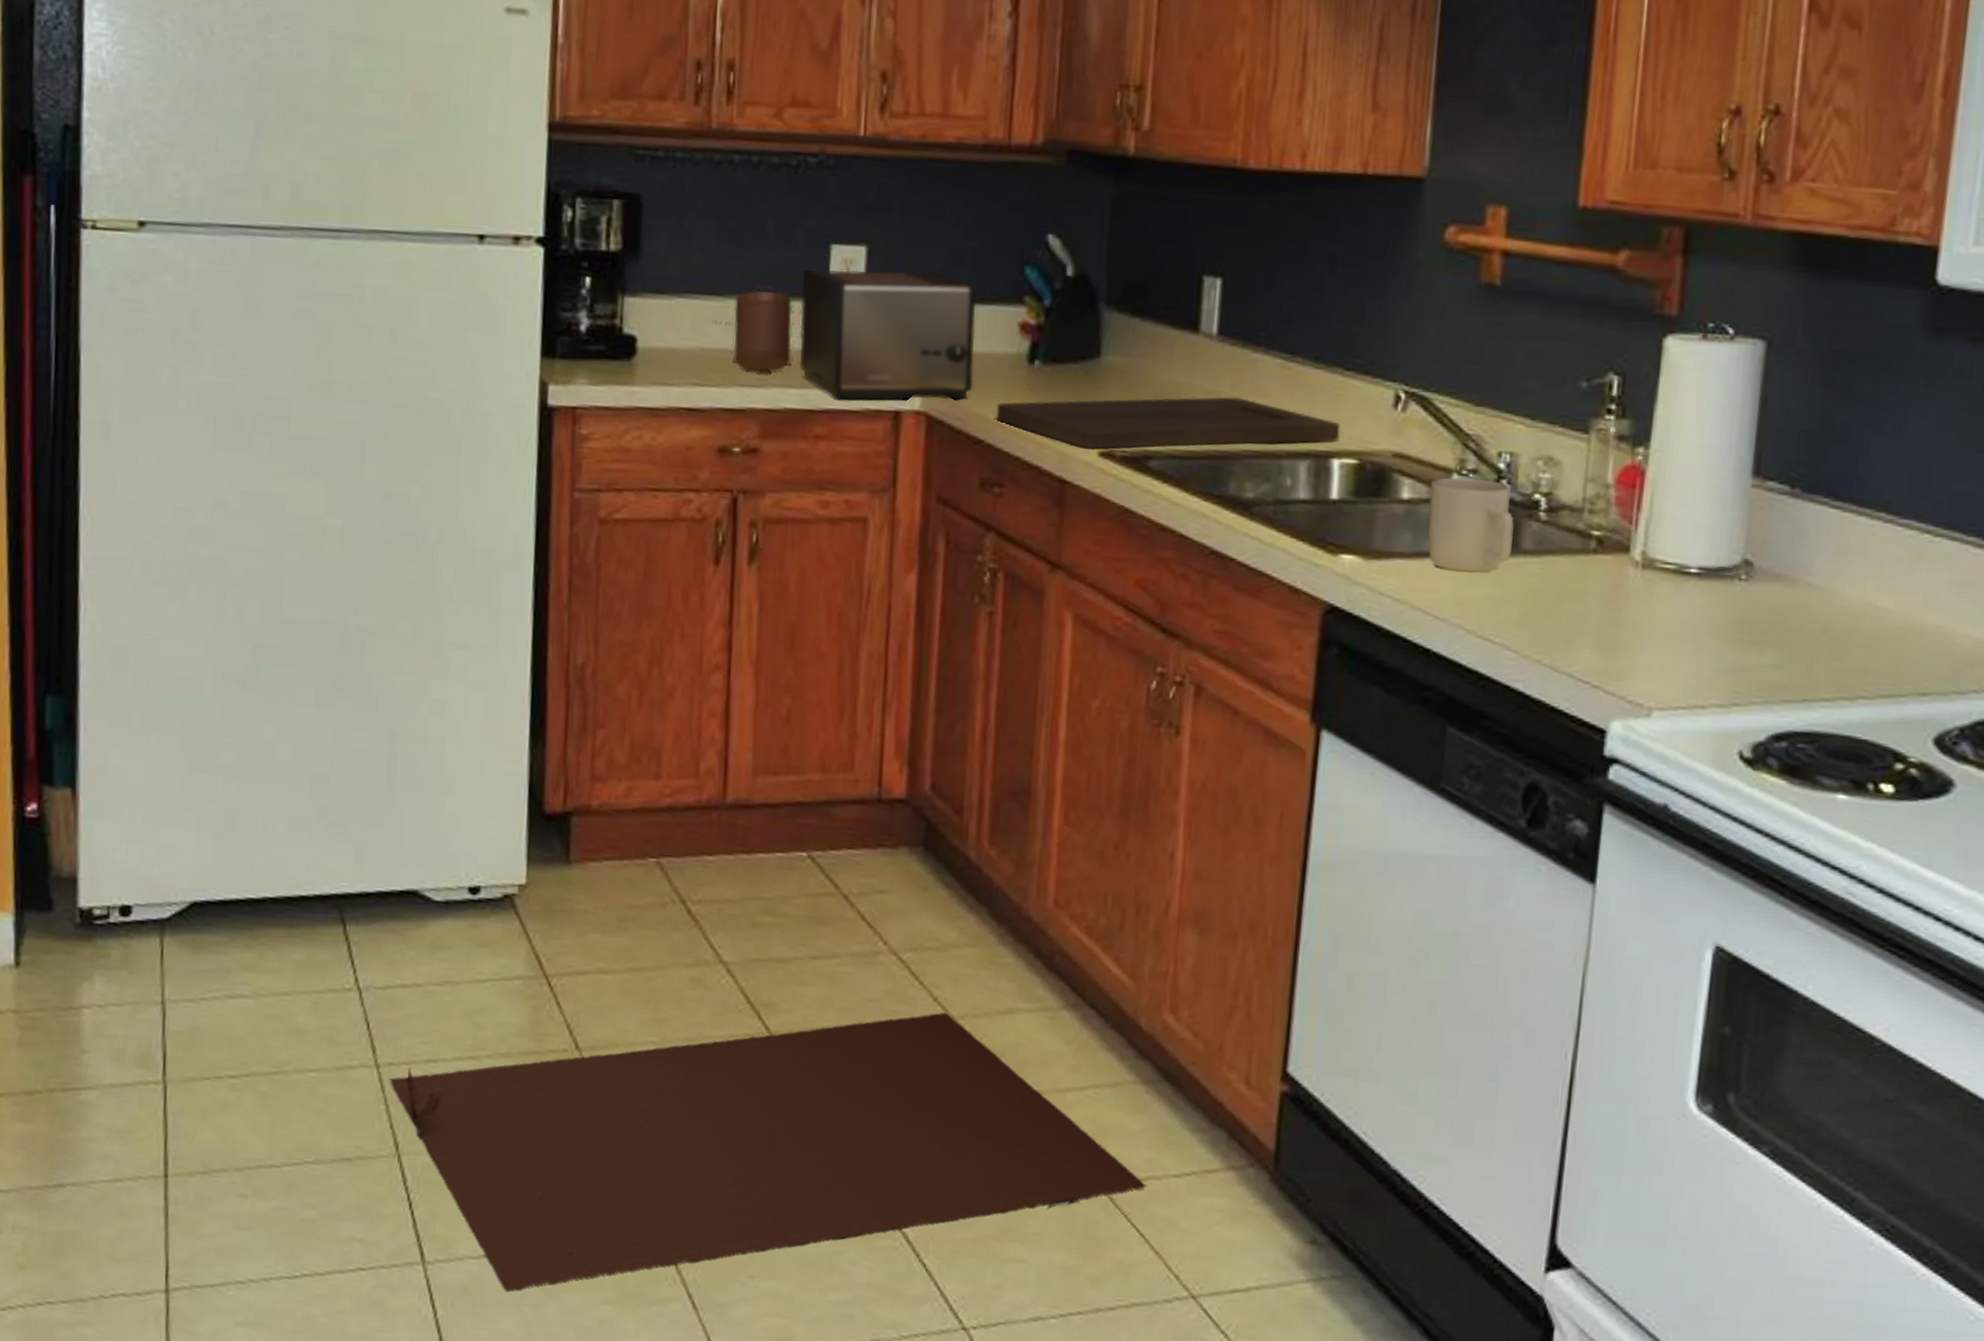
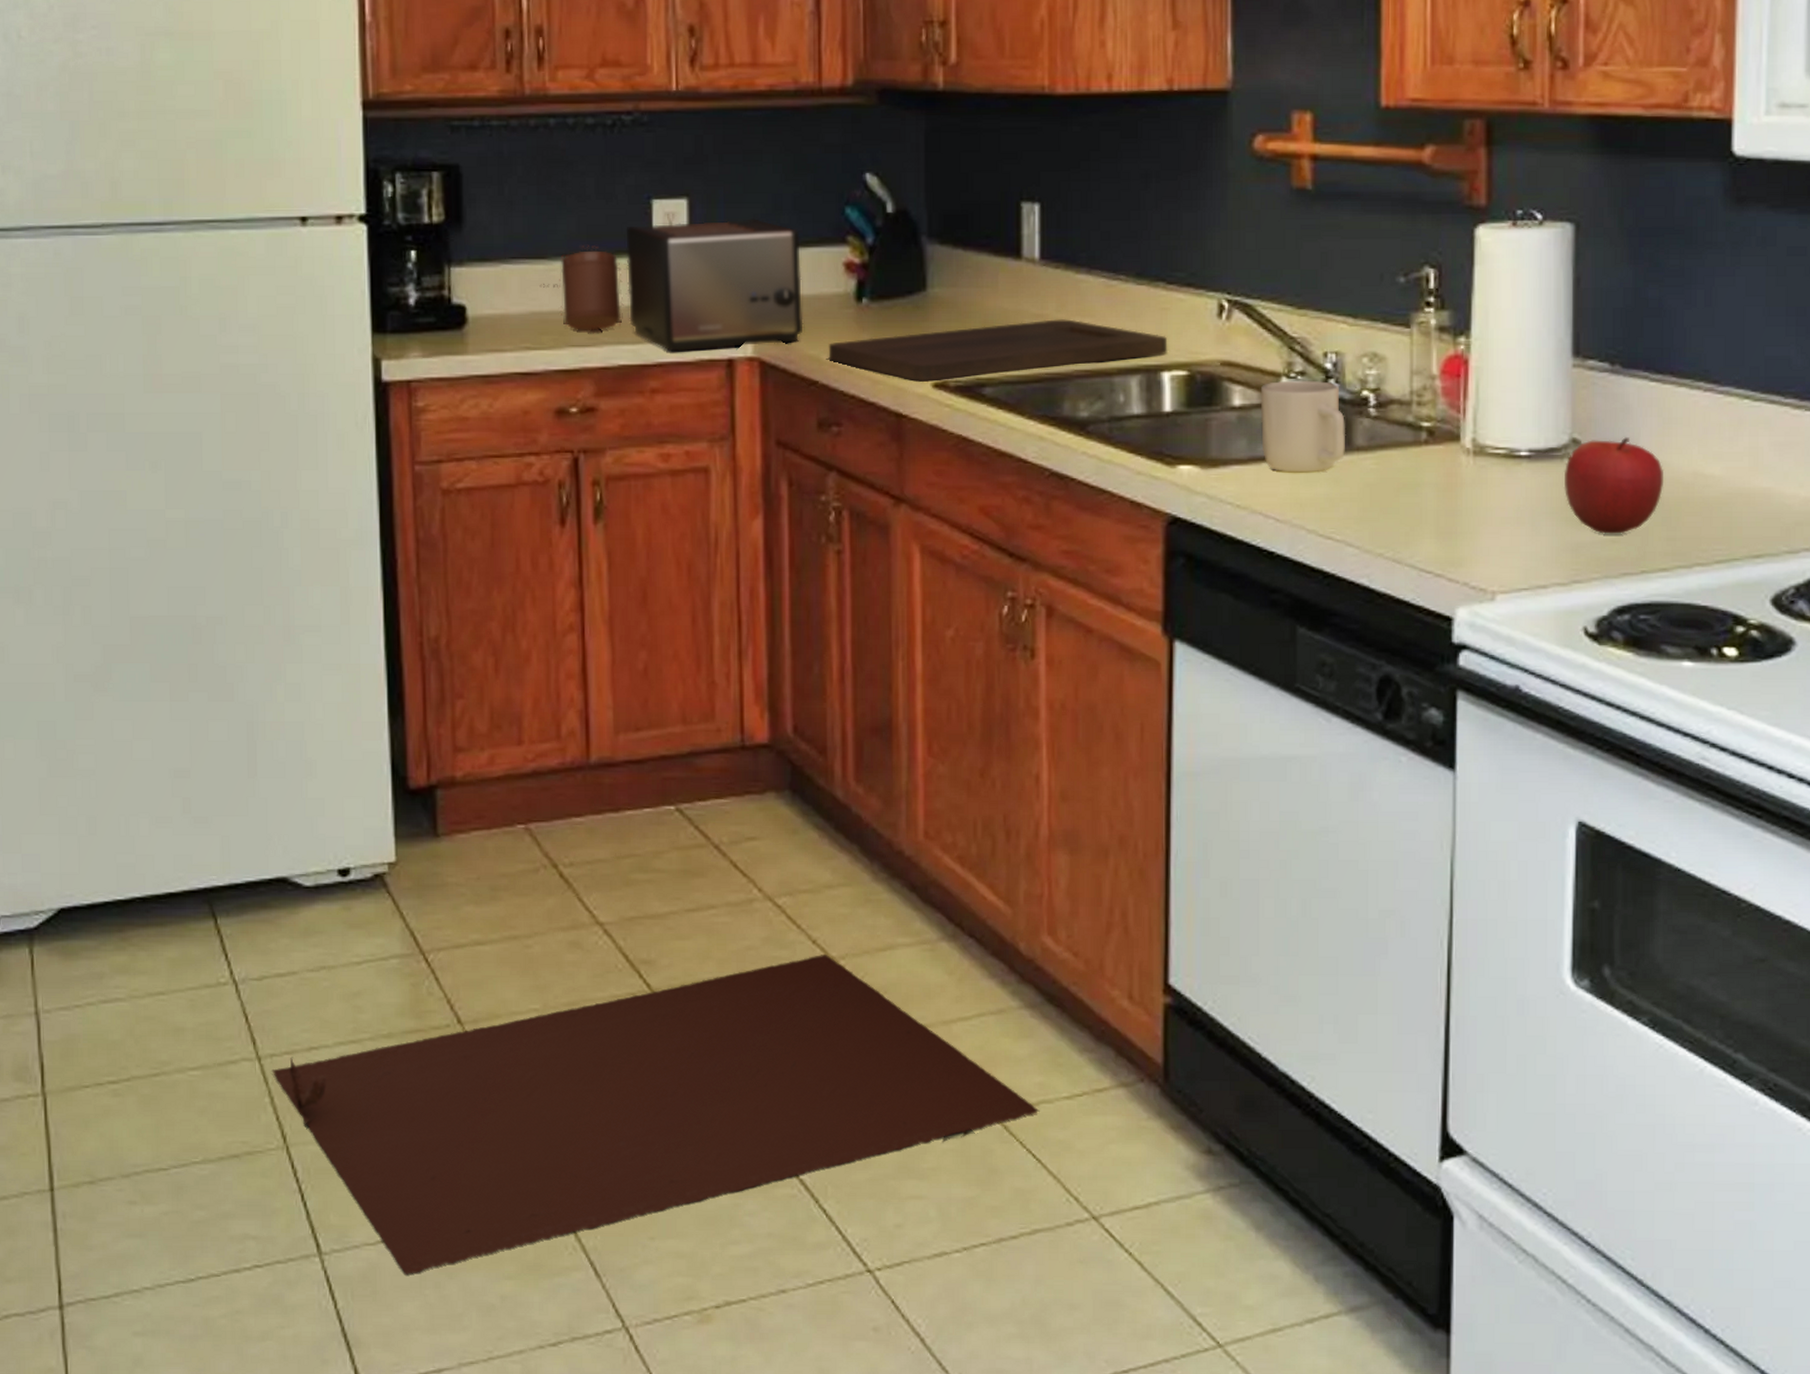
fruit: none [1731,562,1836,660] -> present [1563,437,1664,534]

